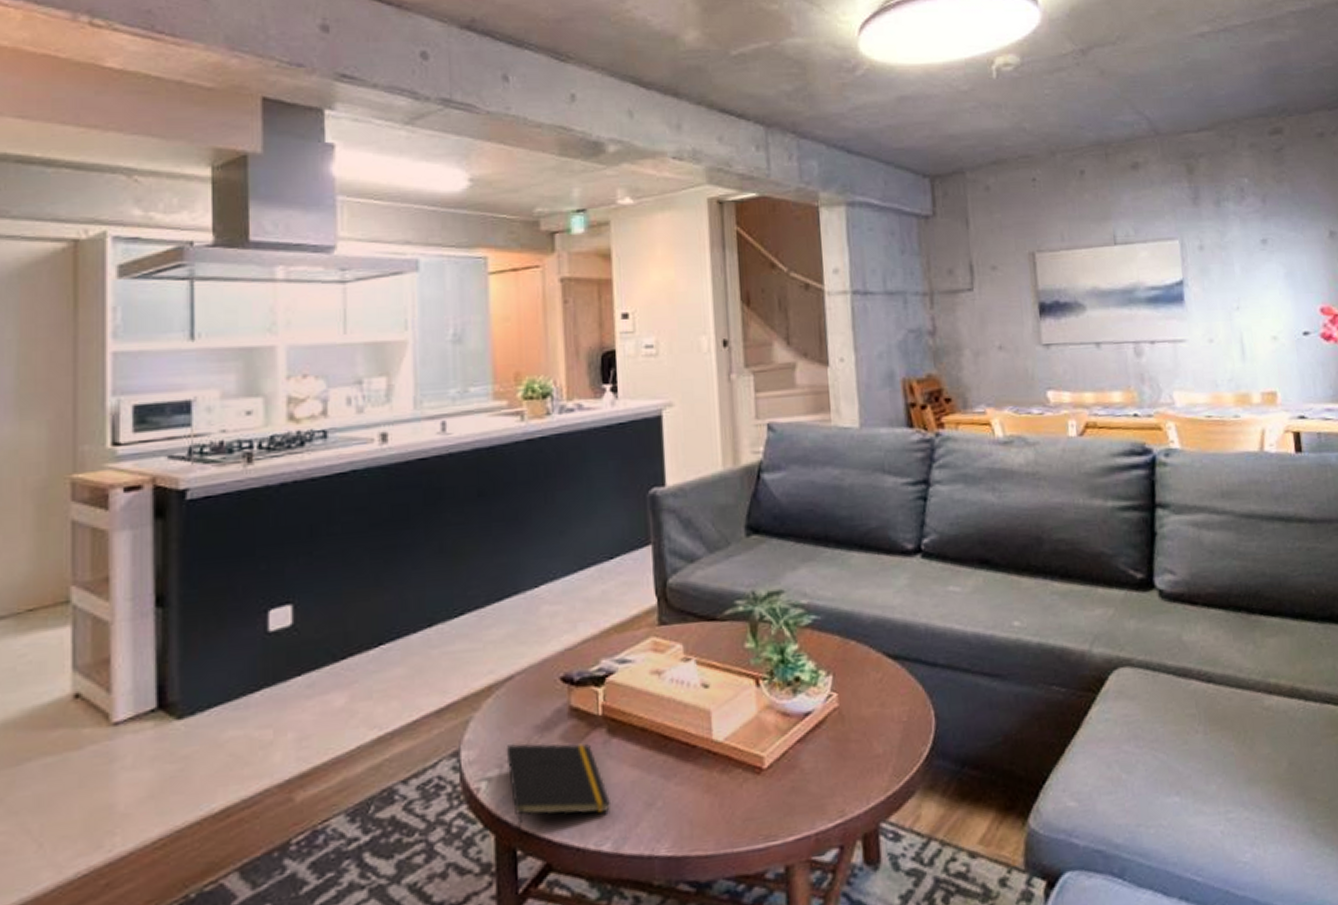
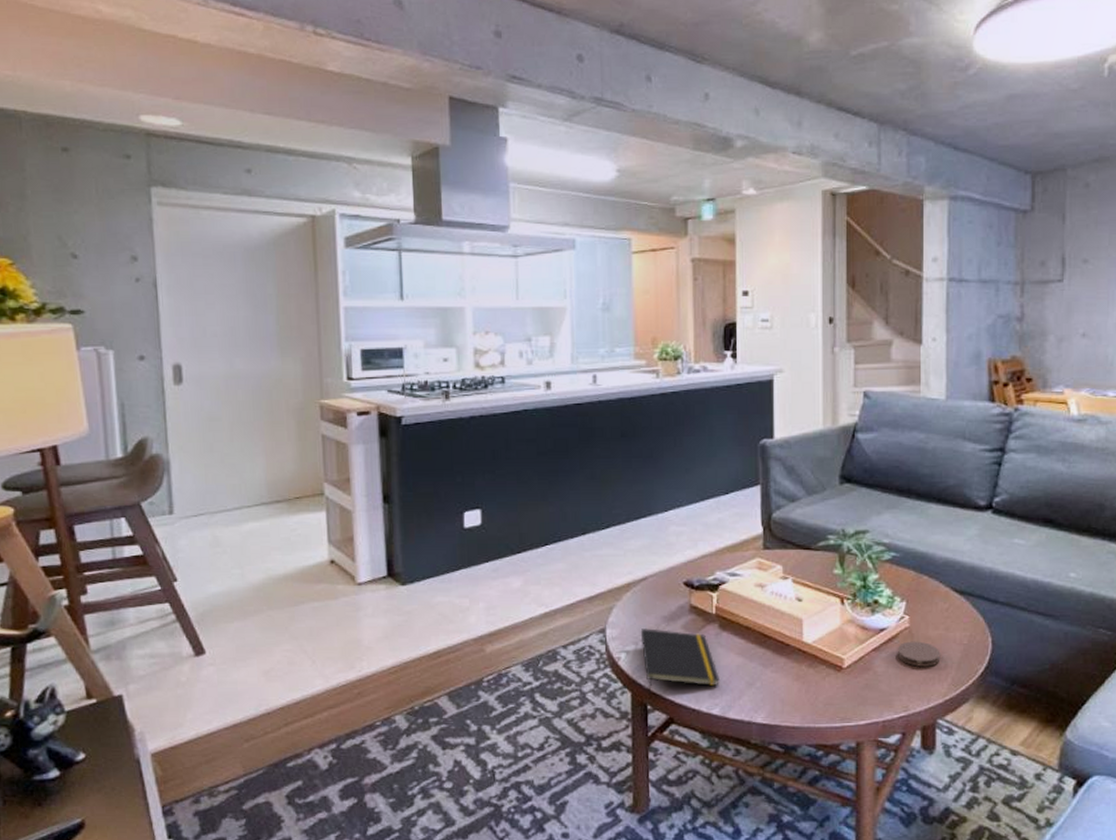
coaster: none [826,723,878,757] -> present [897,641,941,667]

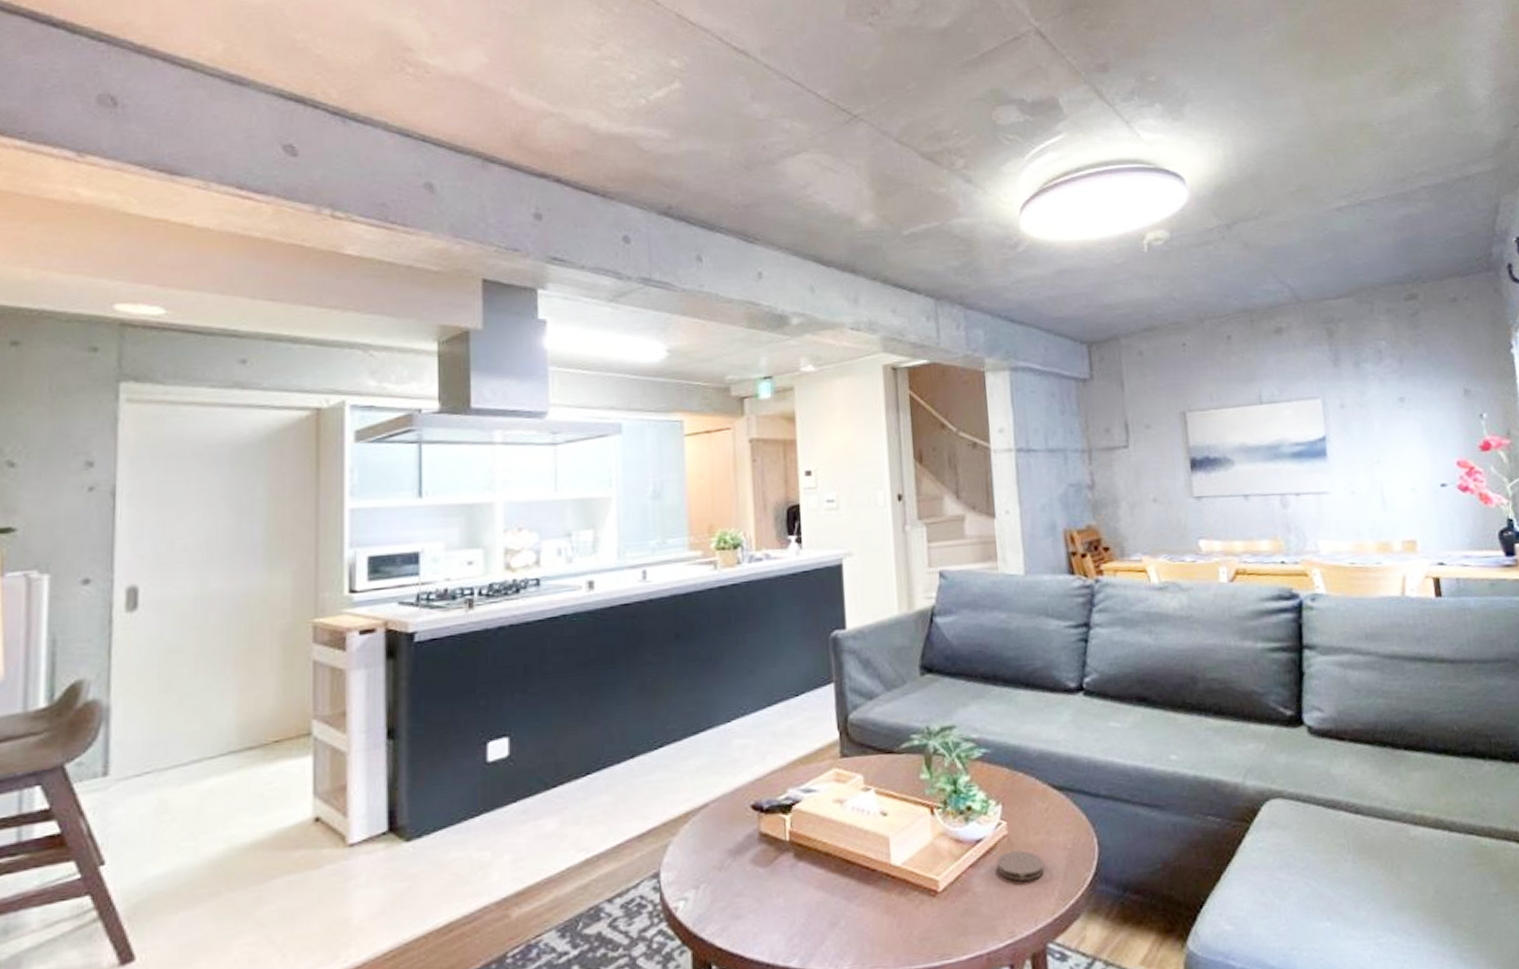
notepad: present [640,628,721,695] -> none [701,866,799,951]

